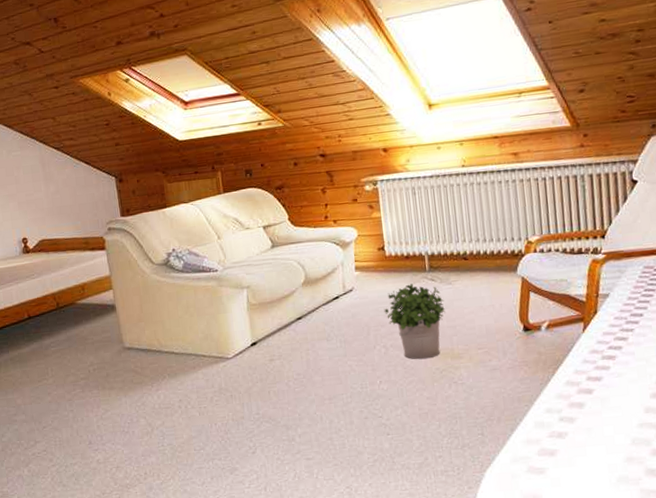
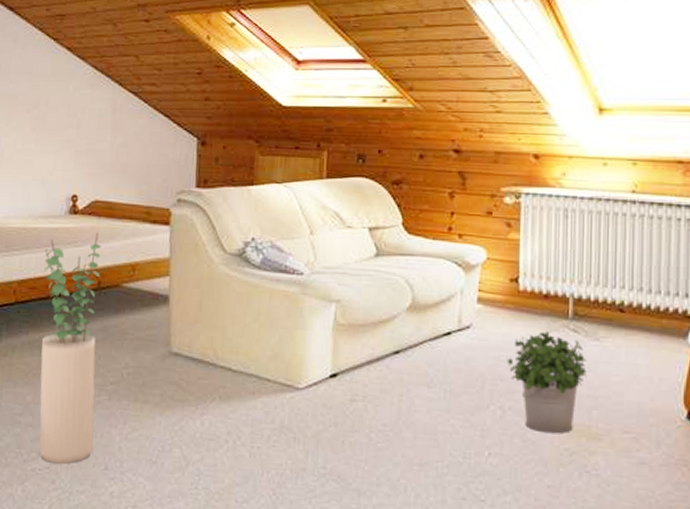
vase: none [9,264,77,447] -> present [39,232,101,464]

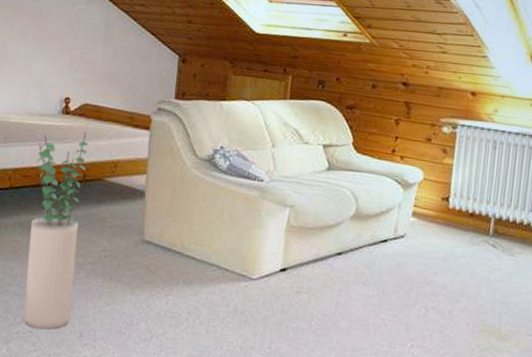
potted plant: present [506,331,587,434] -> none [433,244,502,332]

